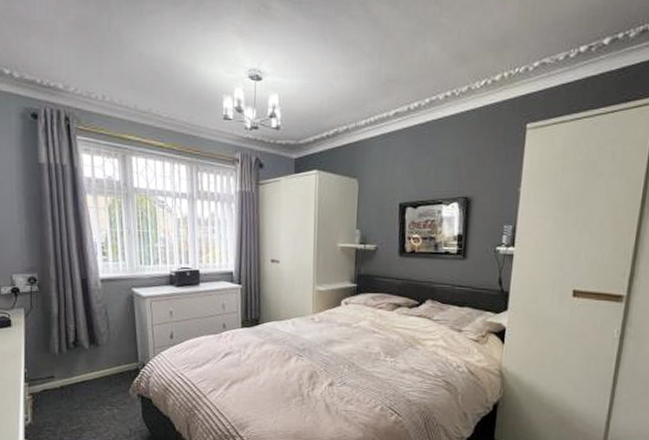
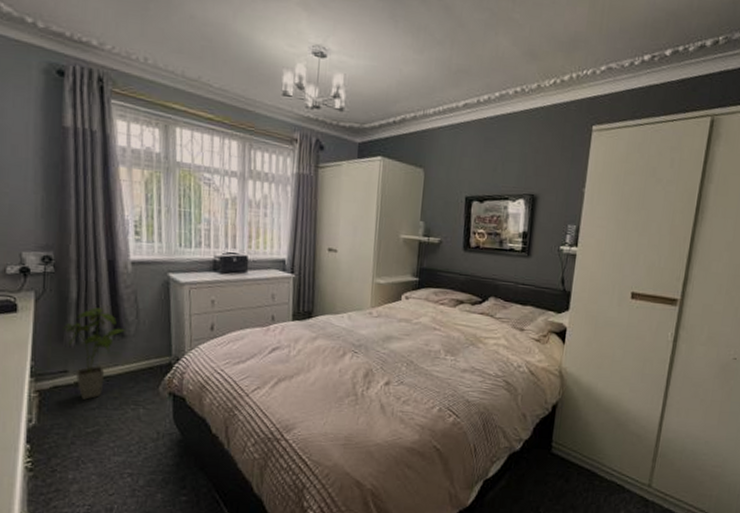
house plant: none [48,321,100,401] -> present [62,307,126,400]

